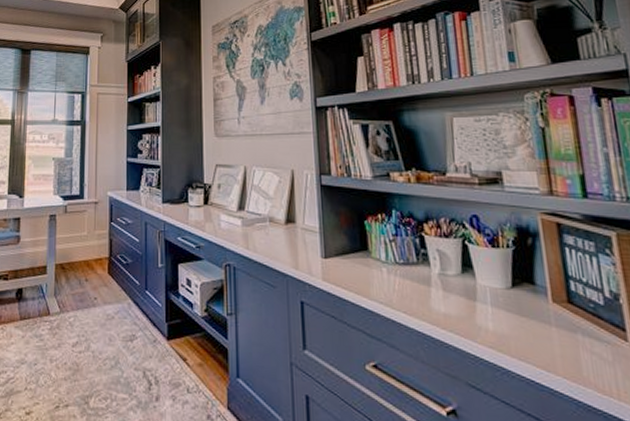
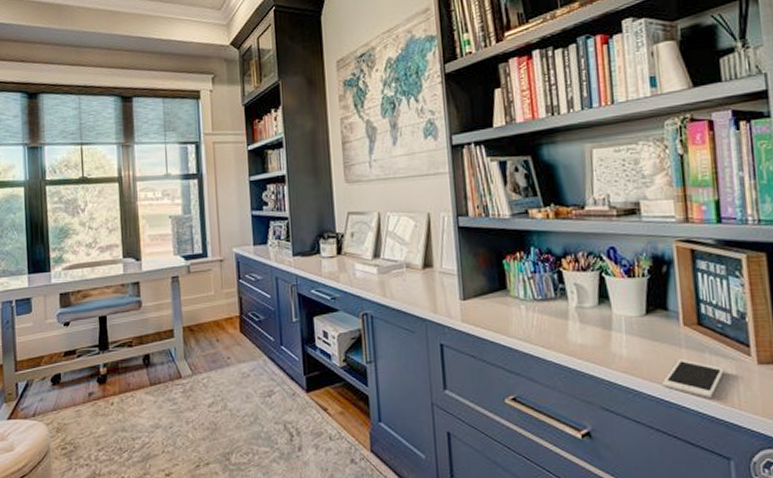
cell phone: none [532,338,600,384] -> present [662,359,724,398]

